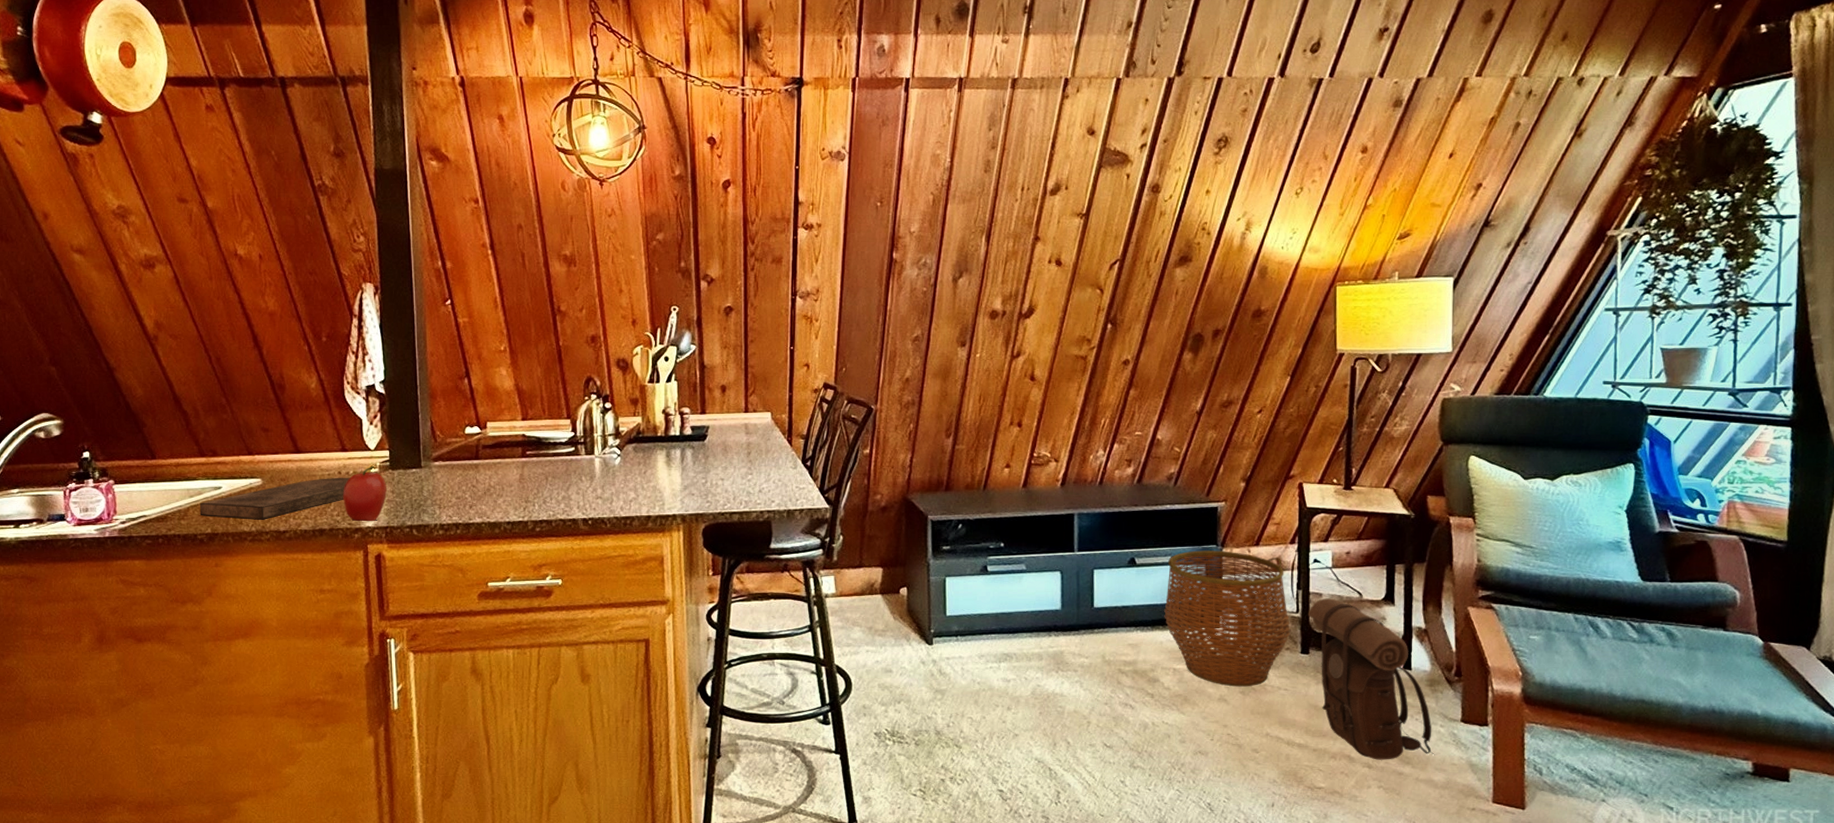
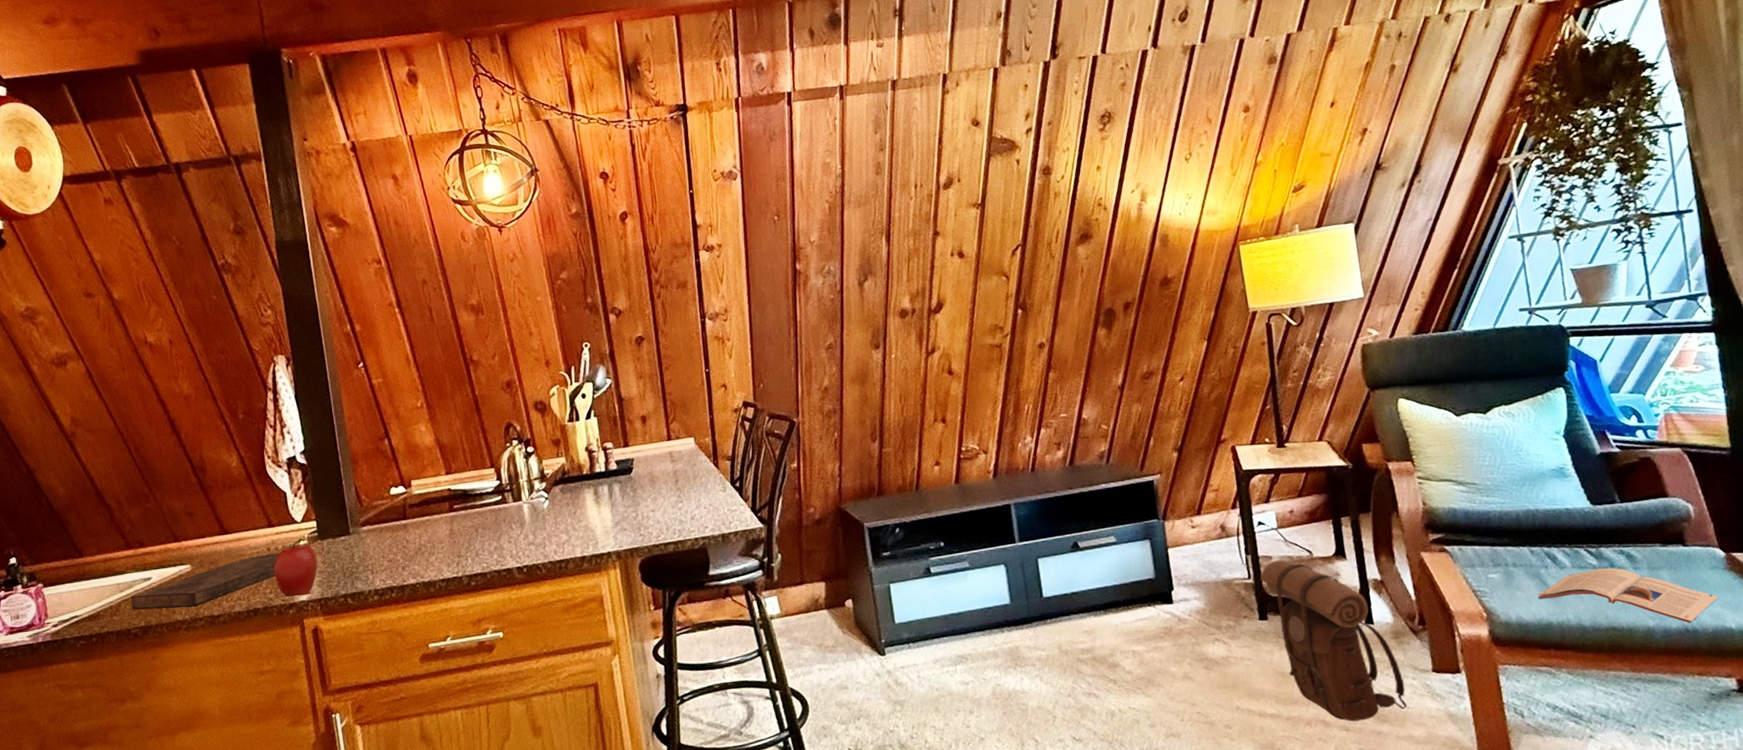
basket: present [1164,550,1290,687] -> none [1111,524,1245,662]
magazine: none [1574,642,1750,705] -> present [1537,567,1719,624]

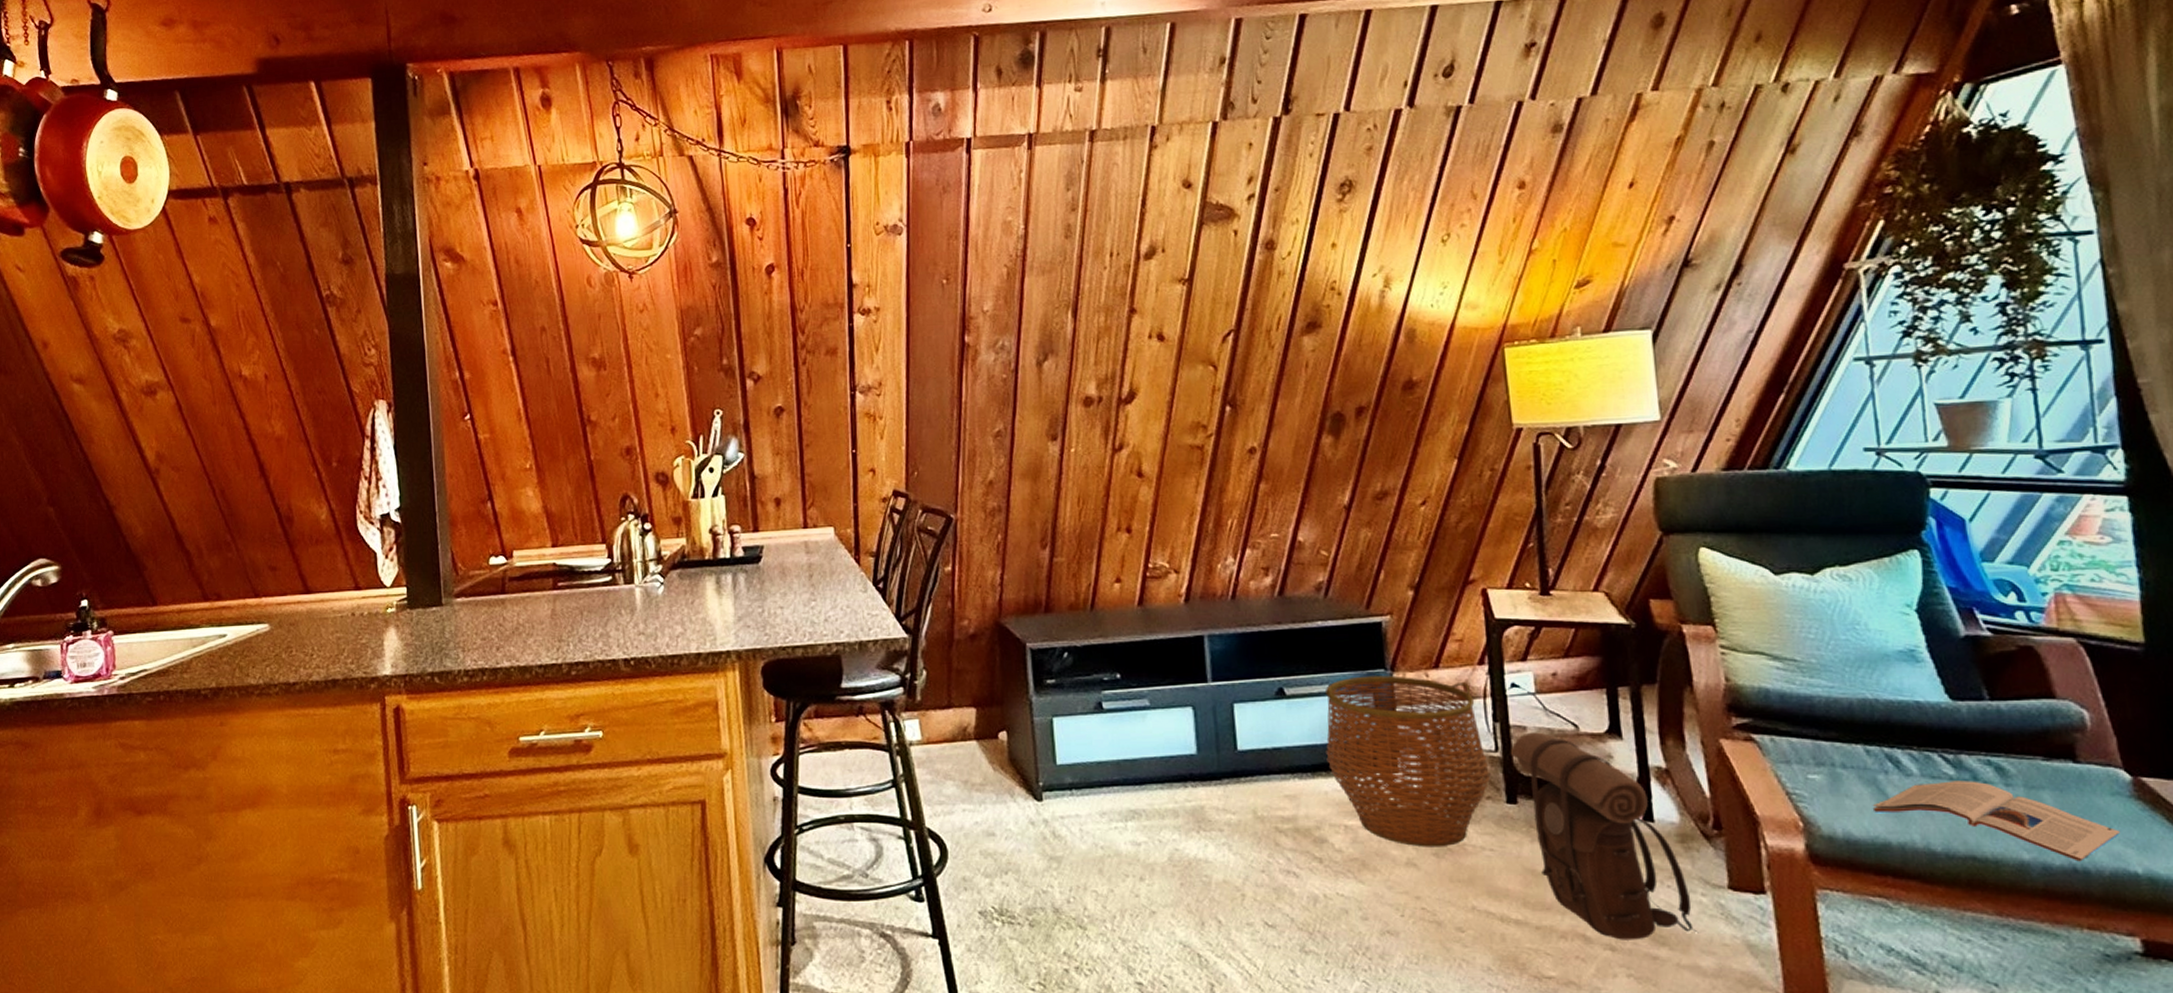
cutting board: present [130,552,280,610] -> none [203,619,365,671]
fruit: present [273,537,318,597] -> none [357,604,405,670]
basket: none [1111,524,1245,662] -> present [1324,676,1490,847]

